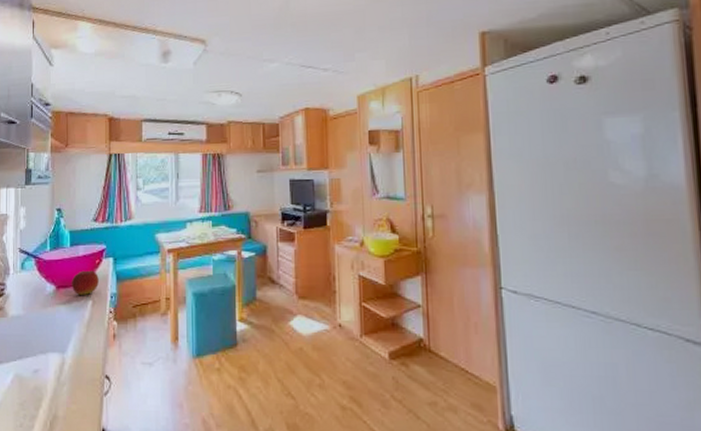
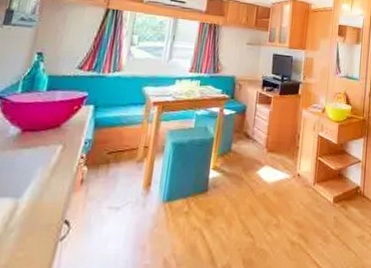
apple: present [71,270,99,295] -> none [40,115,75,140]

